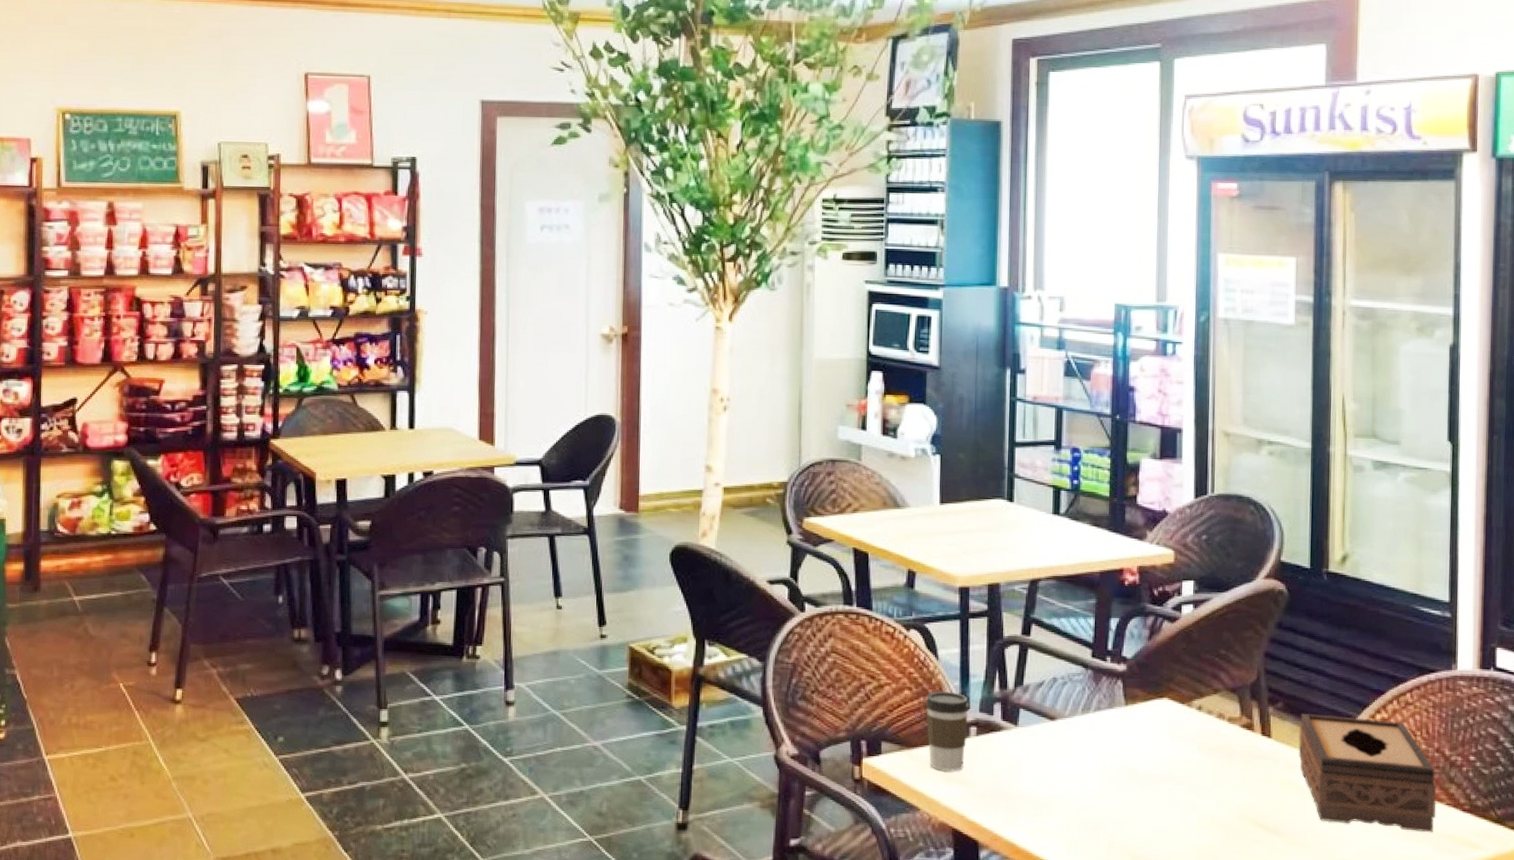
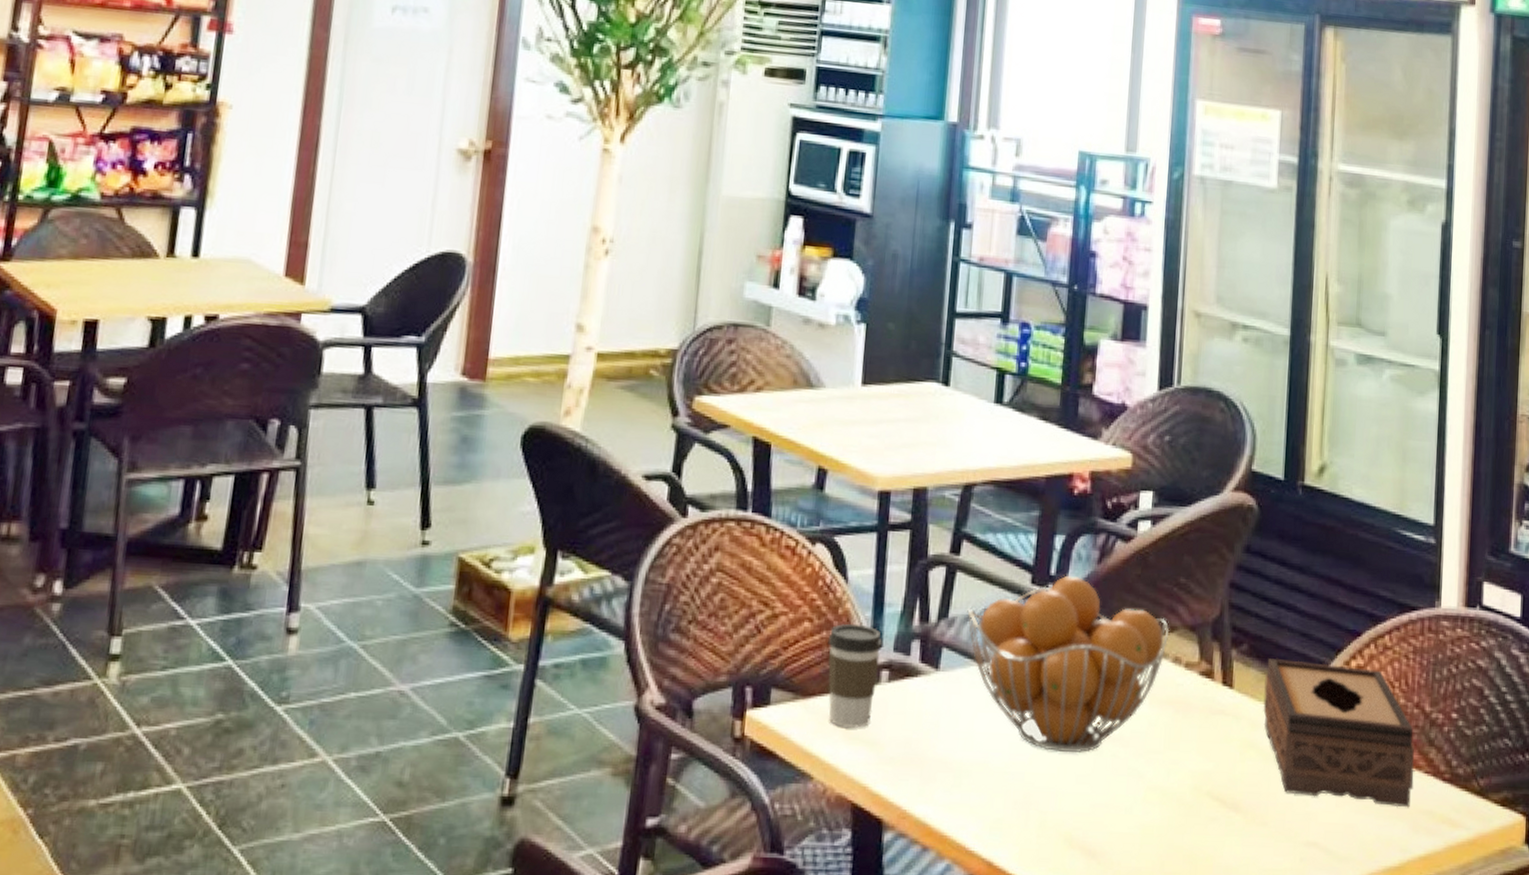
fruit basket: none [1039,650,1213,789] -> present [967,575,1170,752]

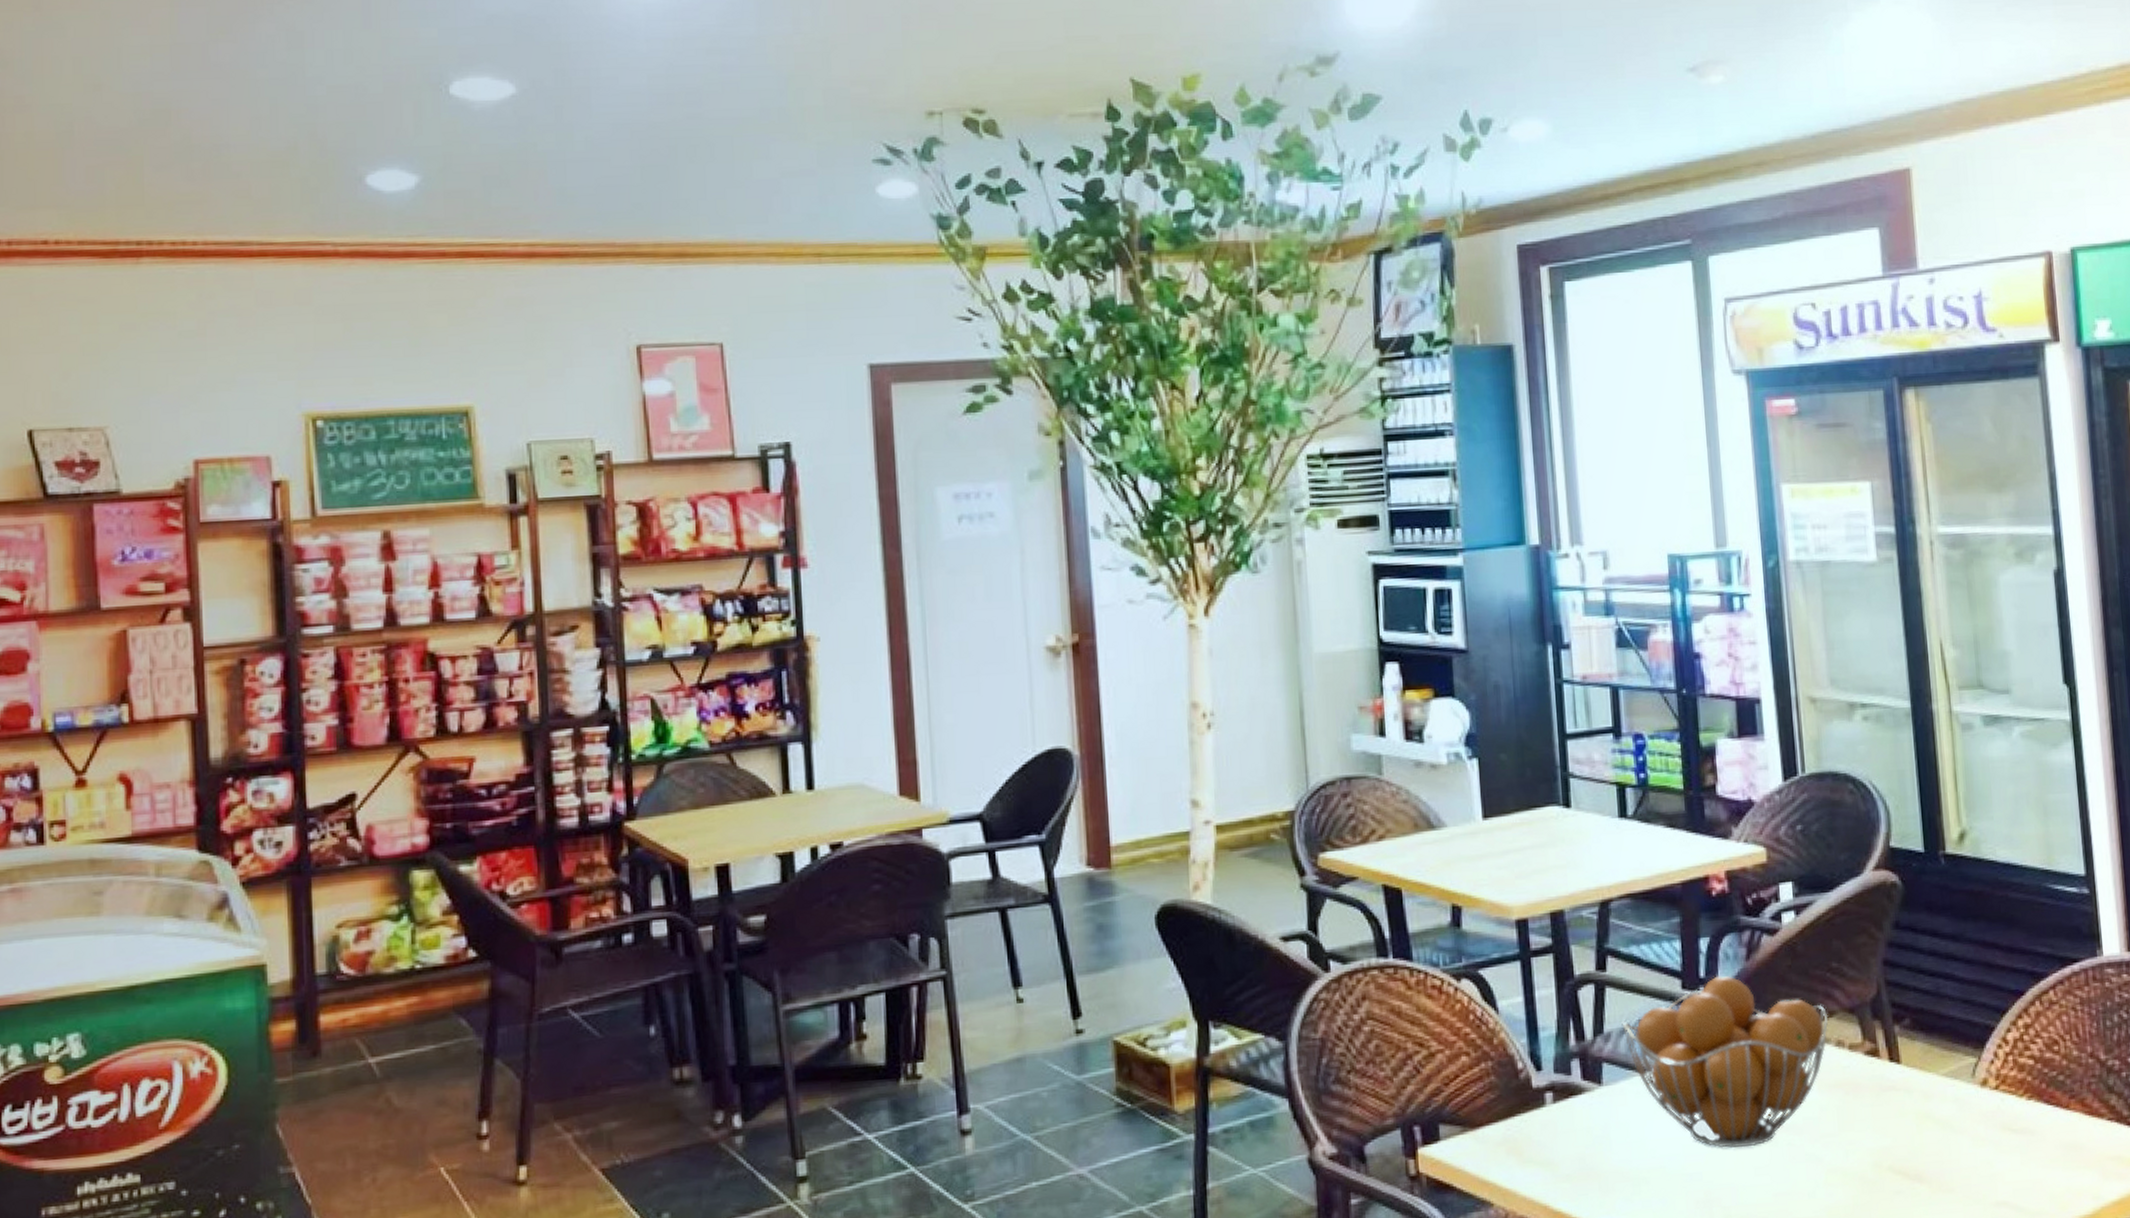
coffee cup: present [828,623,882,729] -> none [1487,1051,1542,1153]
tissue box: present [1263,658,1415,808] -> none [1932,1026,2098,1158]

